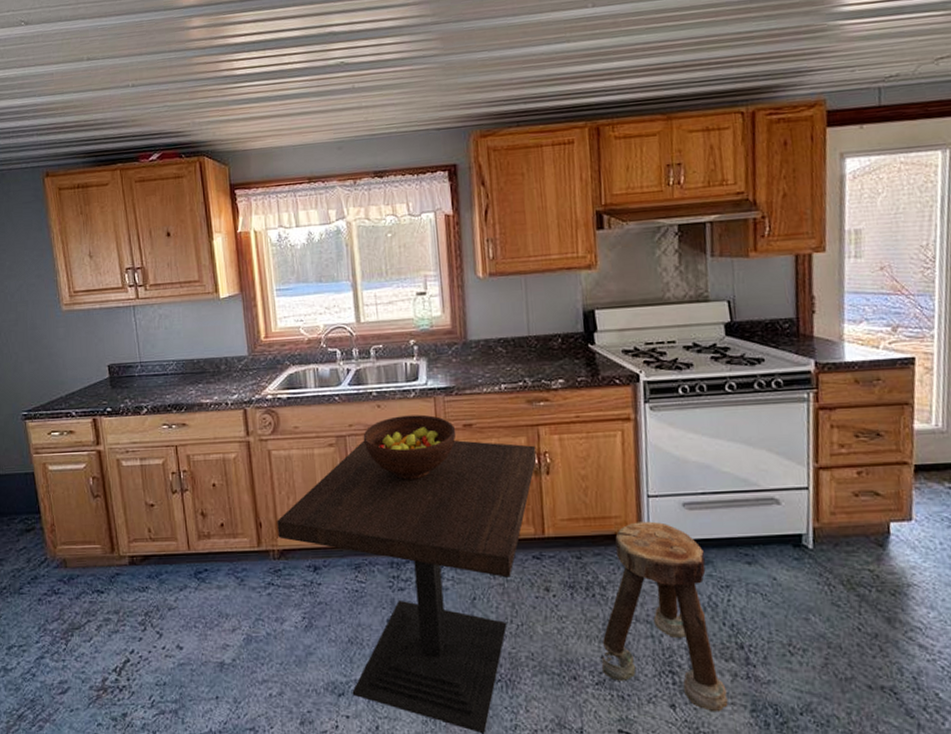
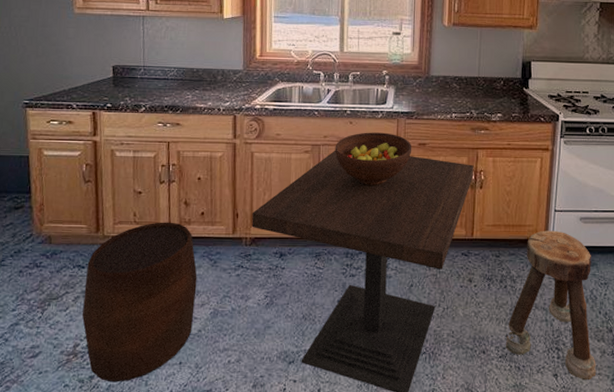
stool: none [106,536,226,721] -> present [81,222,197,383]

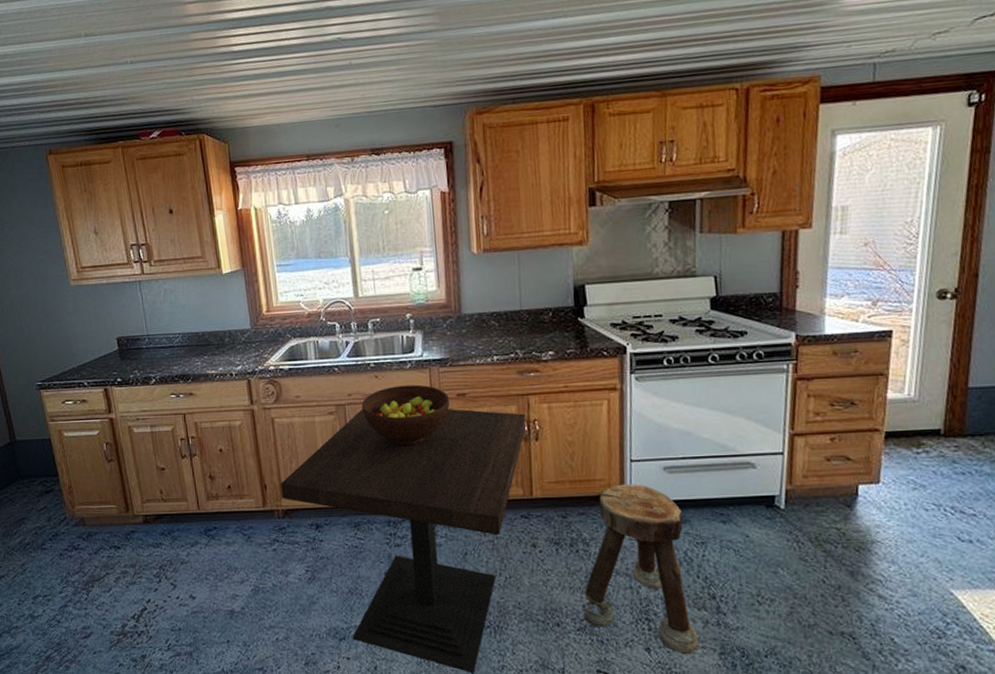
stool: present [81,222,197,383] -> none [122,497,235,661]

